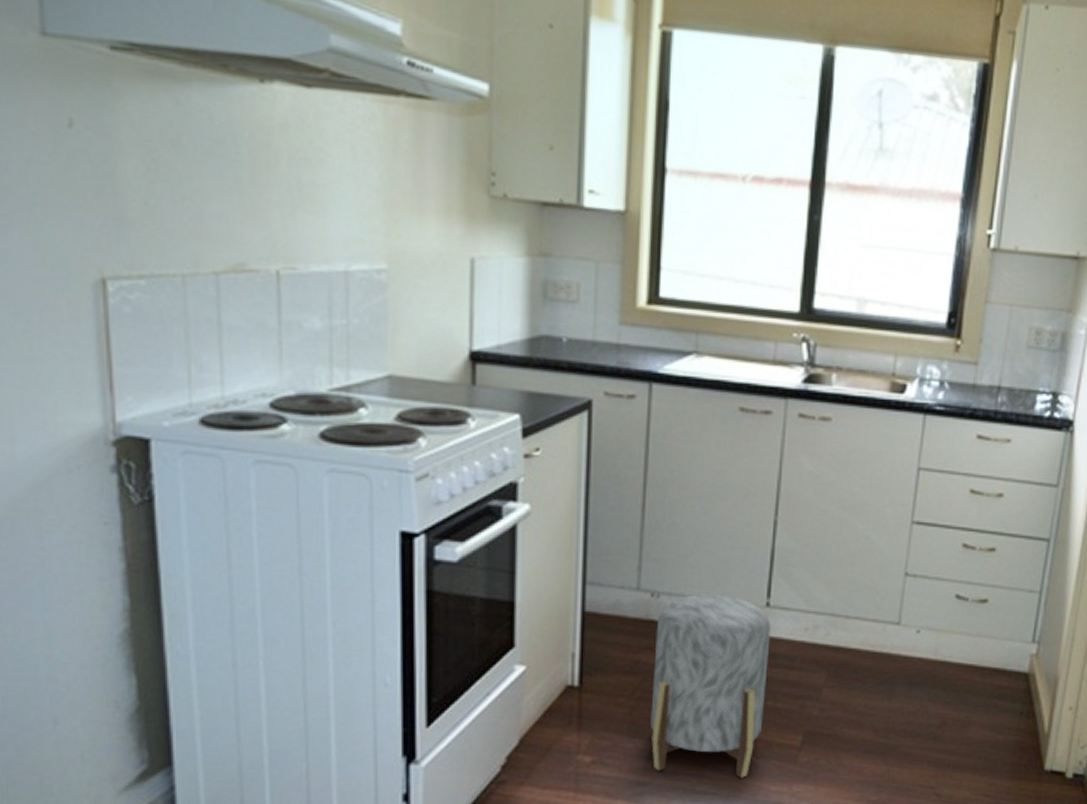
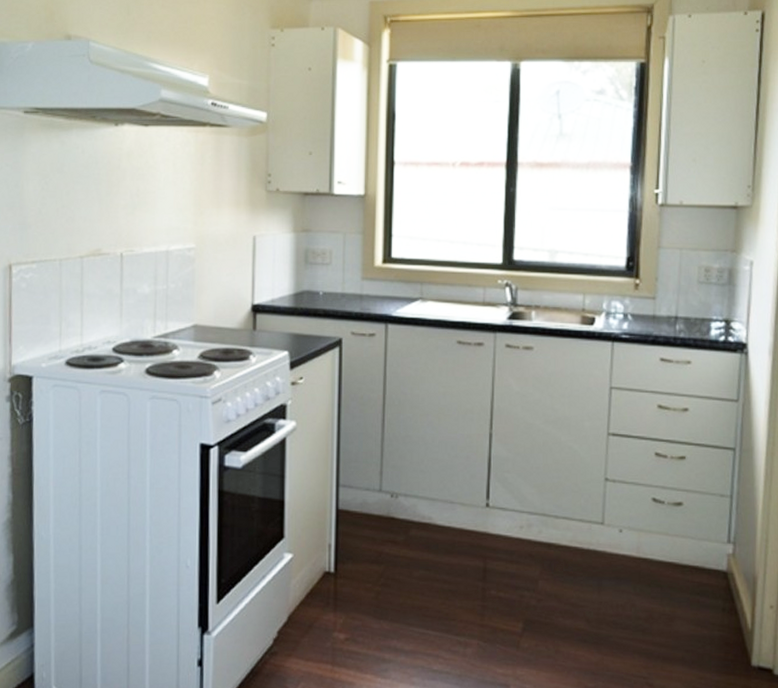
stool: present [650,594,771,778] -> none [393,496,491,660]

